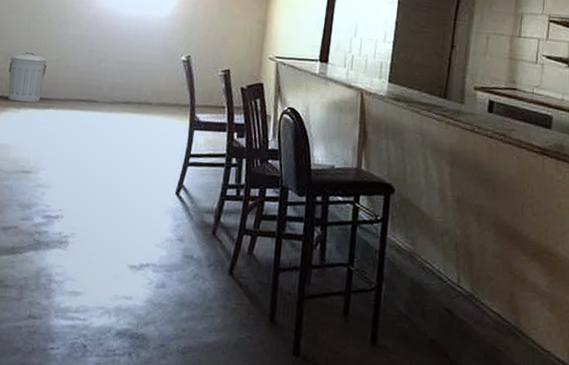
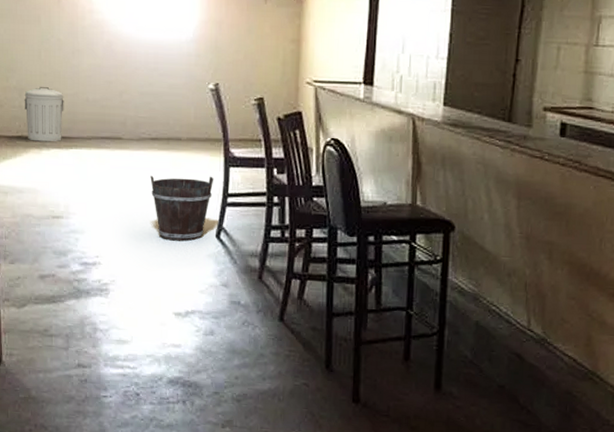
bucket: none [119,135,179,198] -> present [150,175,214,242]

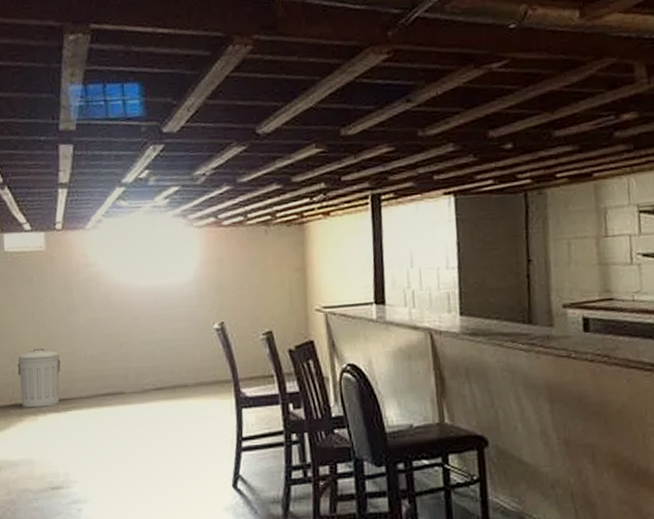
bucket: present [150,175,214,242] -> none [157,421,227,498]

